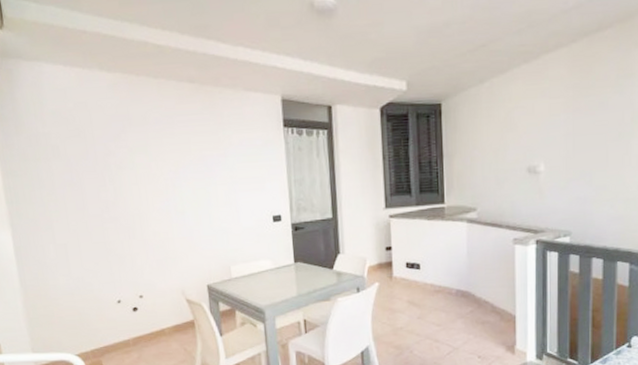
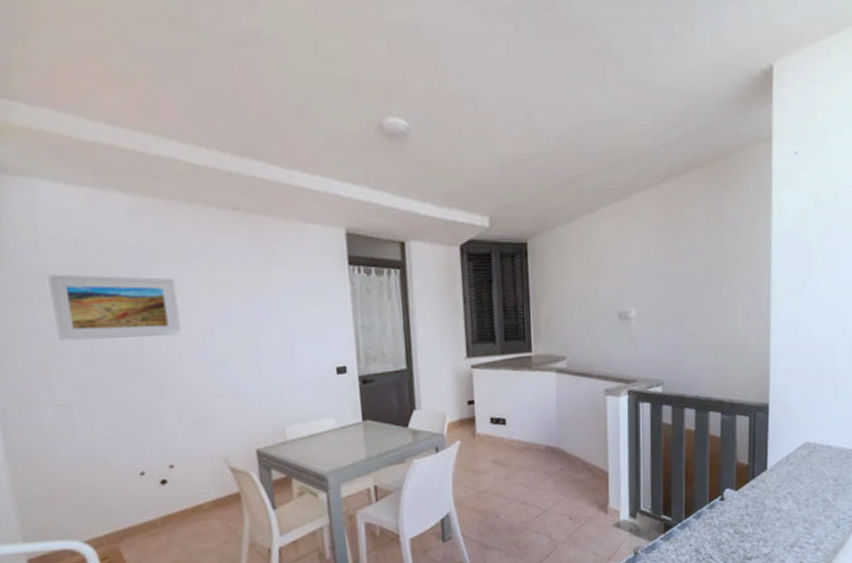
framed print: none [50,138,149,193] -> present [47,274,182,341]

